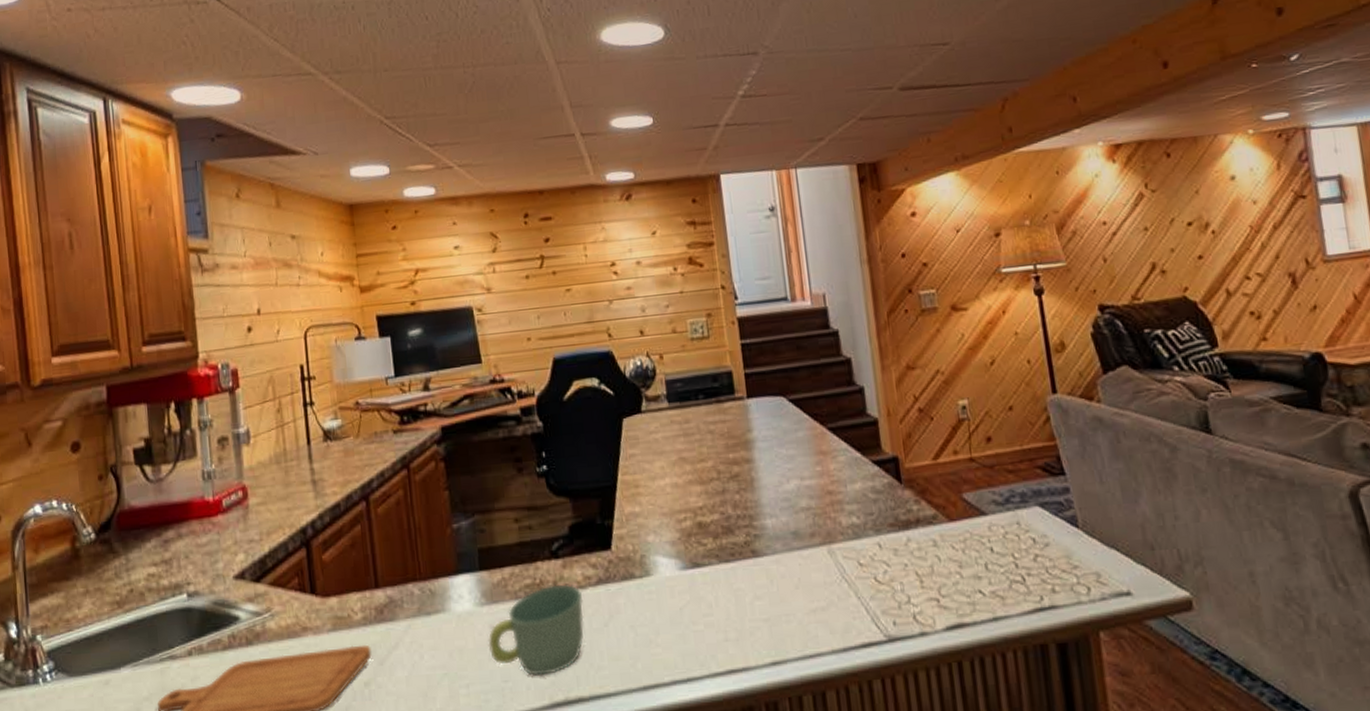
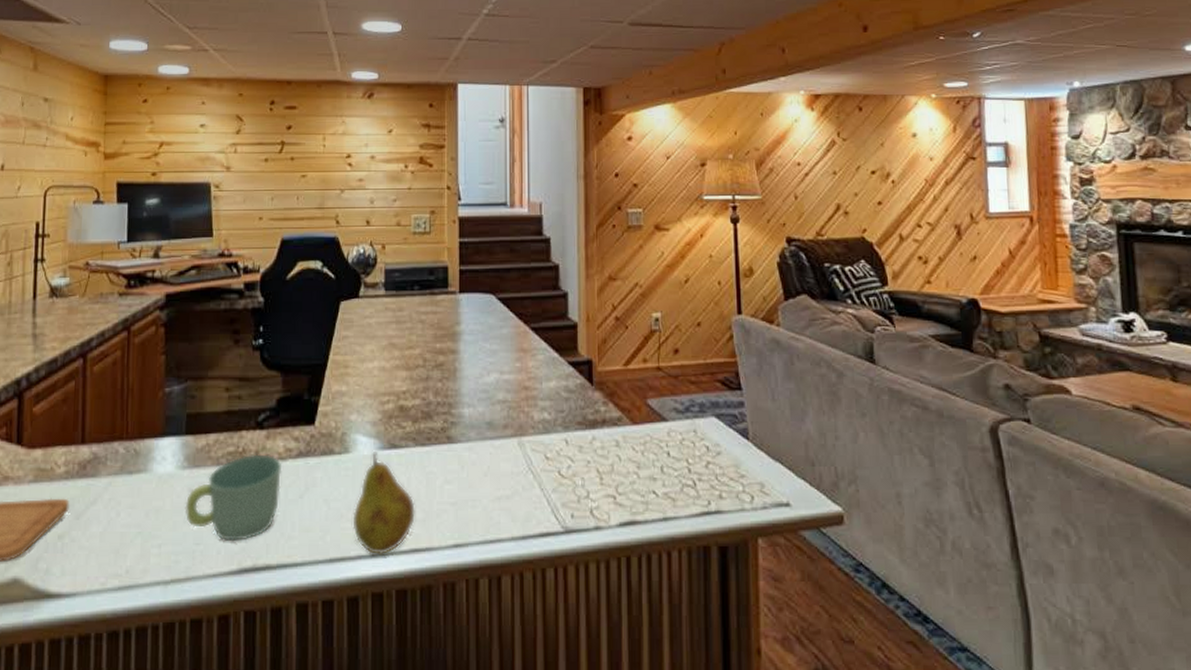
fruit: none [661,572,729,680] -> present [352,452,416,556]

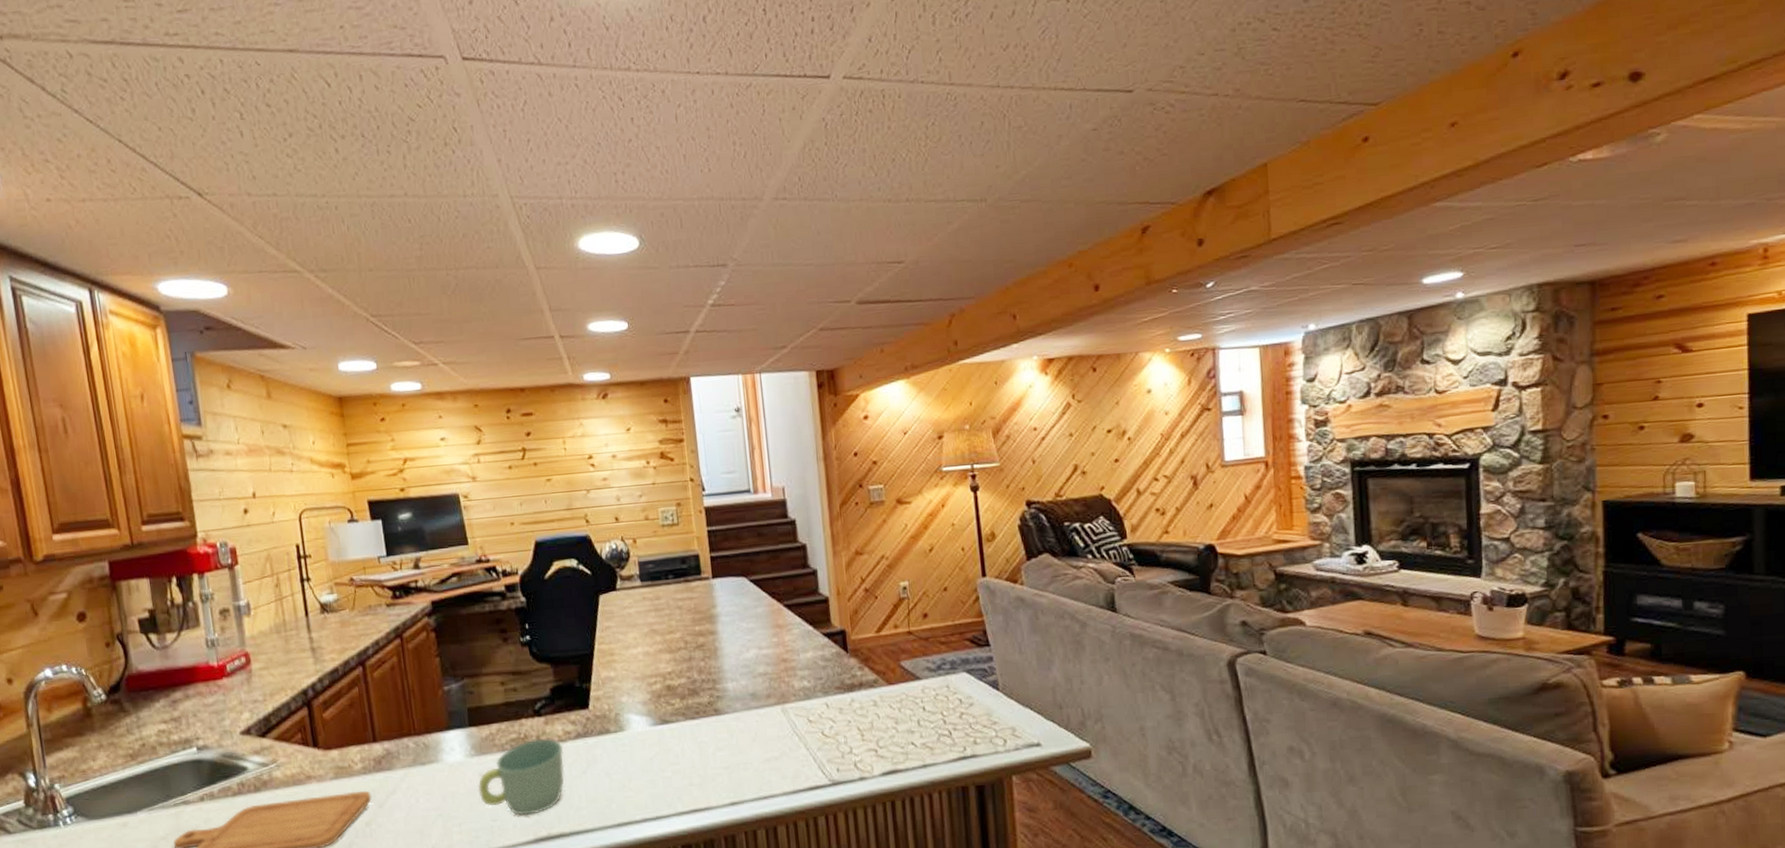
fruit: present [352,452,416,556] -> none [634,728,693,818]

